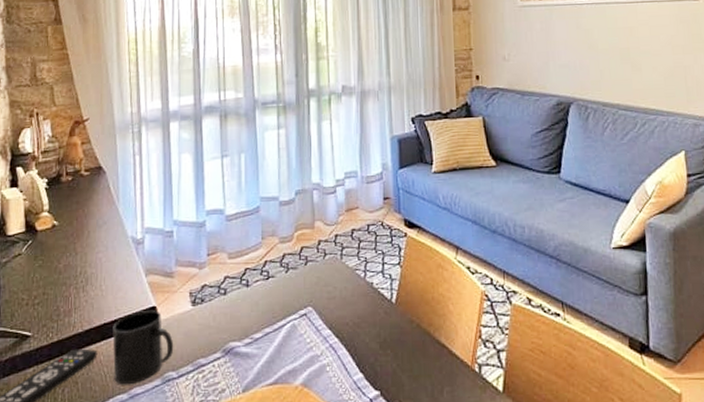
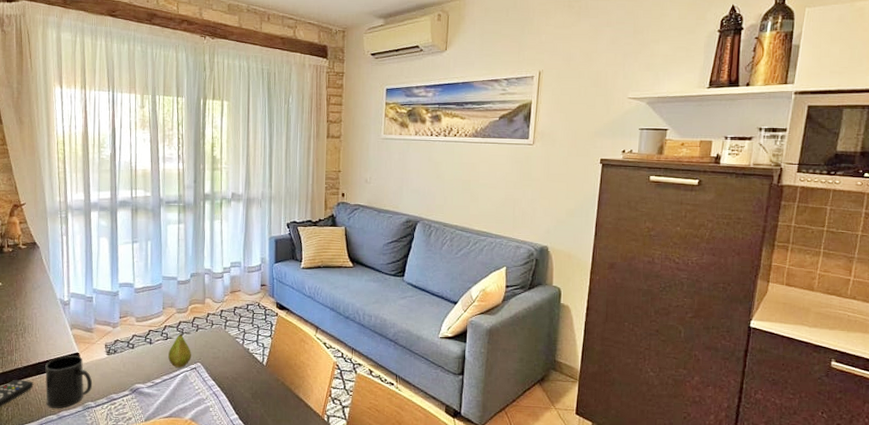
fruit: none [271,266,300,316] -> present [168,331,191,368]

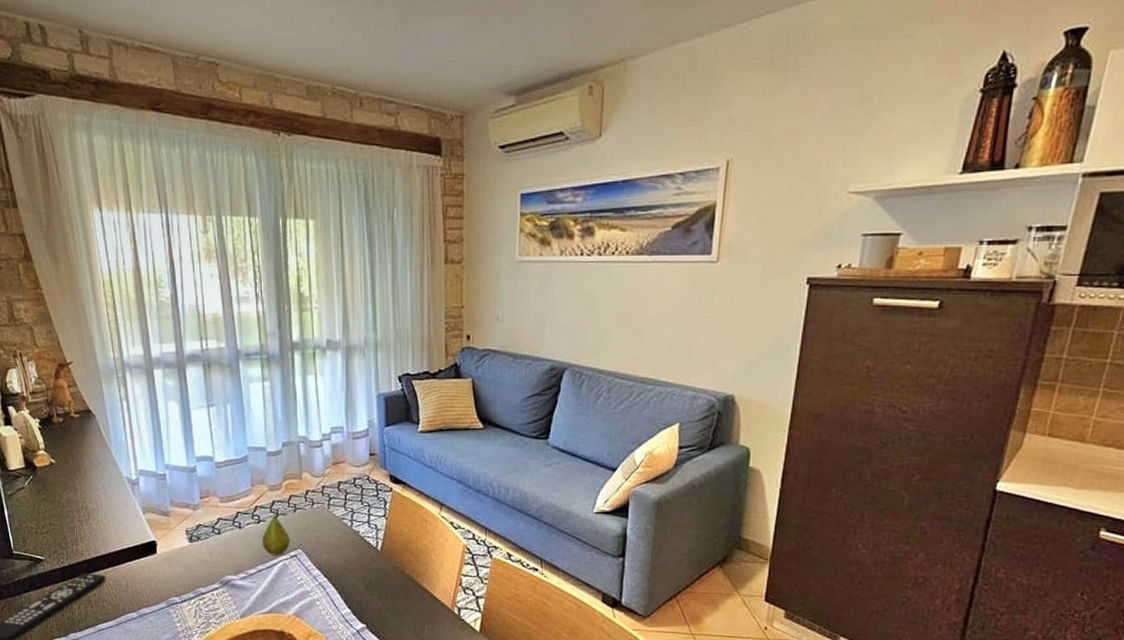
mug: present [45,355,93,409] -> none [117,544,175,606]

